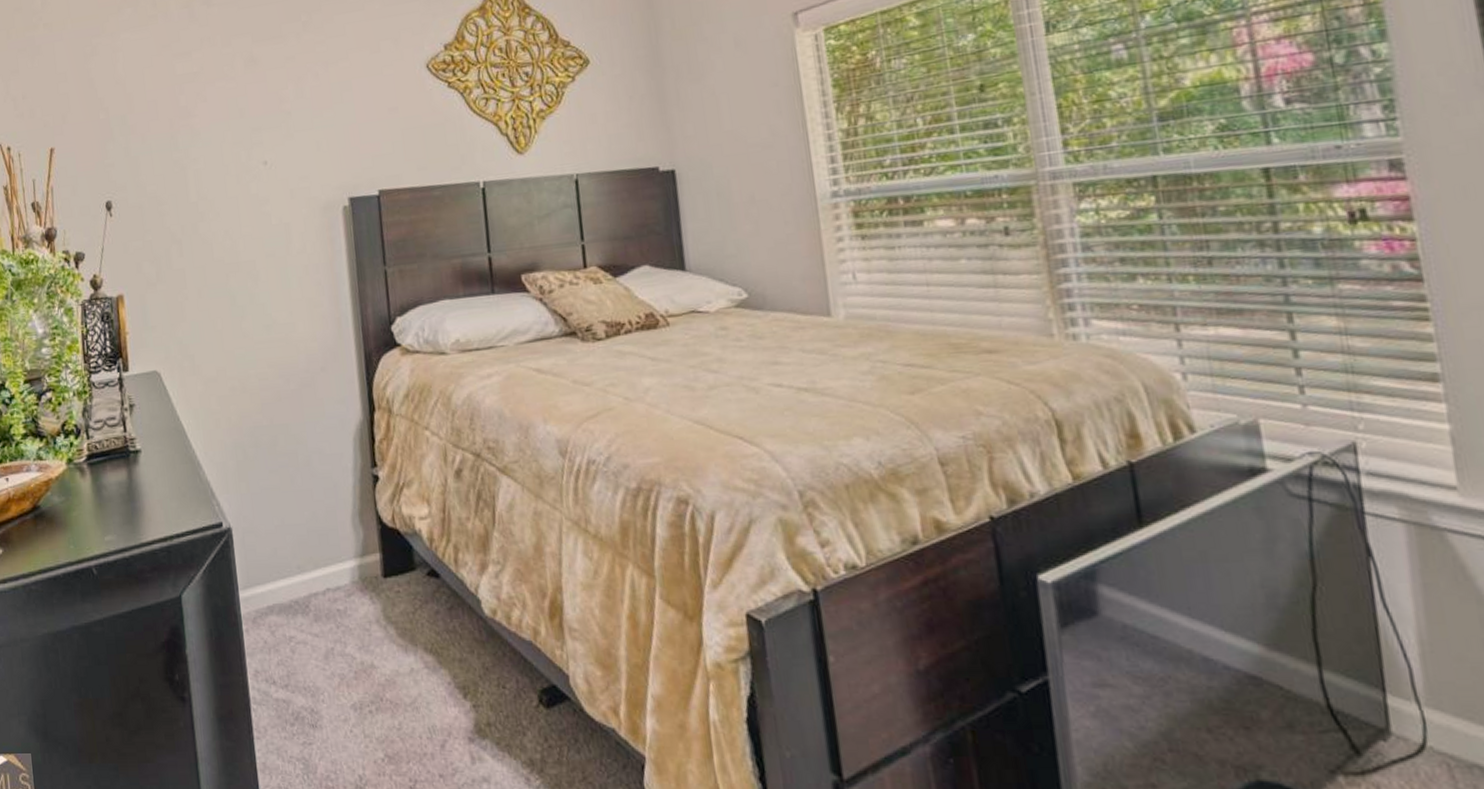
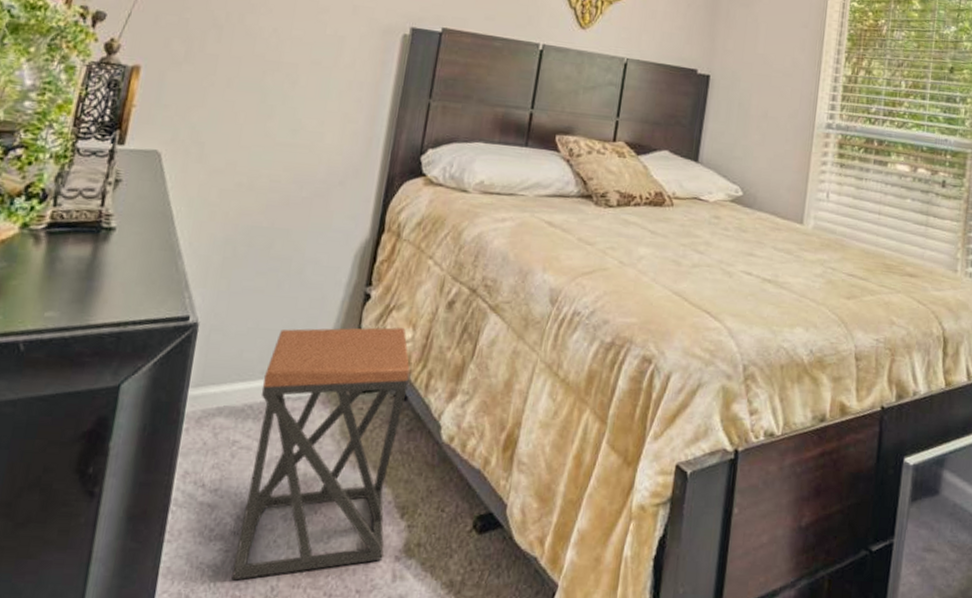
stool: none [301,505,457,772] -> present [231,327,410,581]

